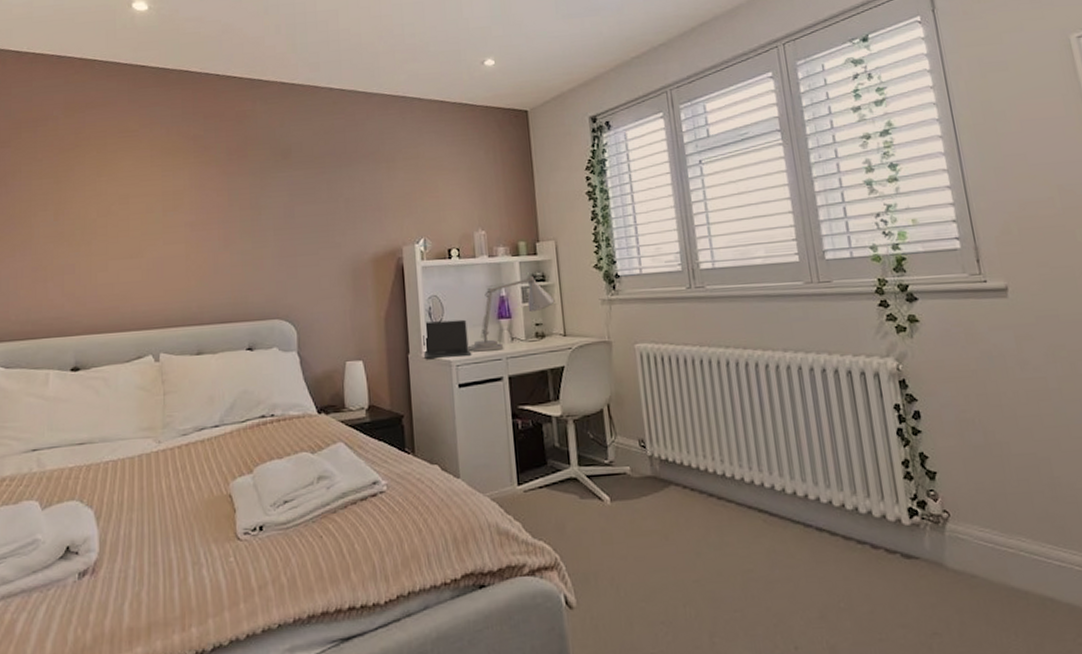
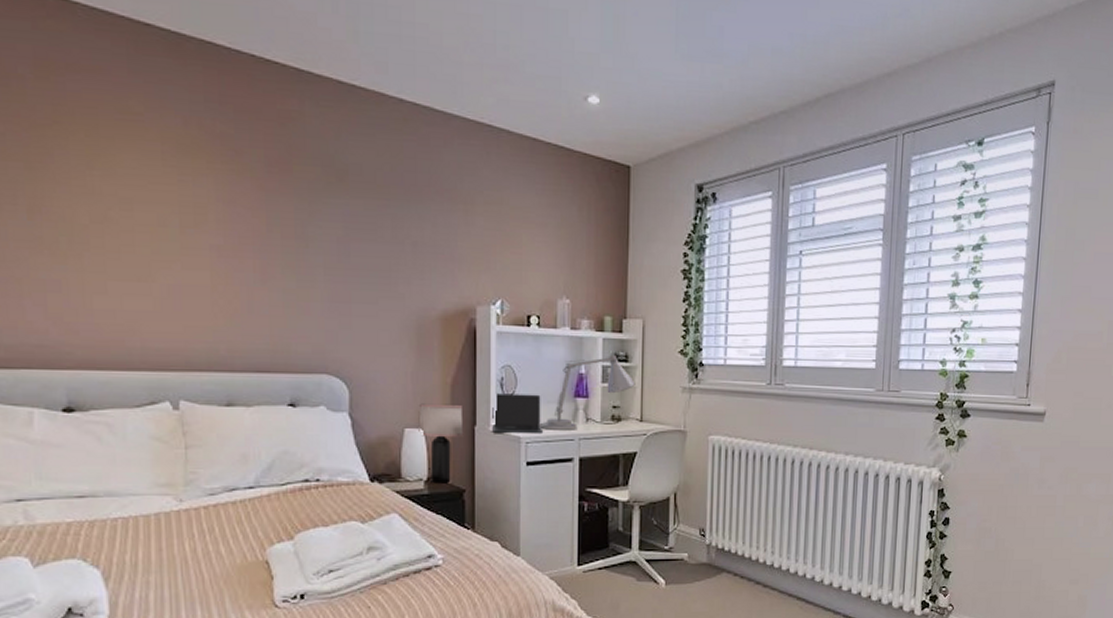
table lamp: none [358,336,399,412] -> present [418,405,464,484]

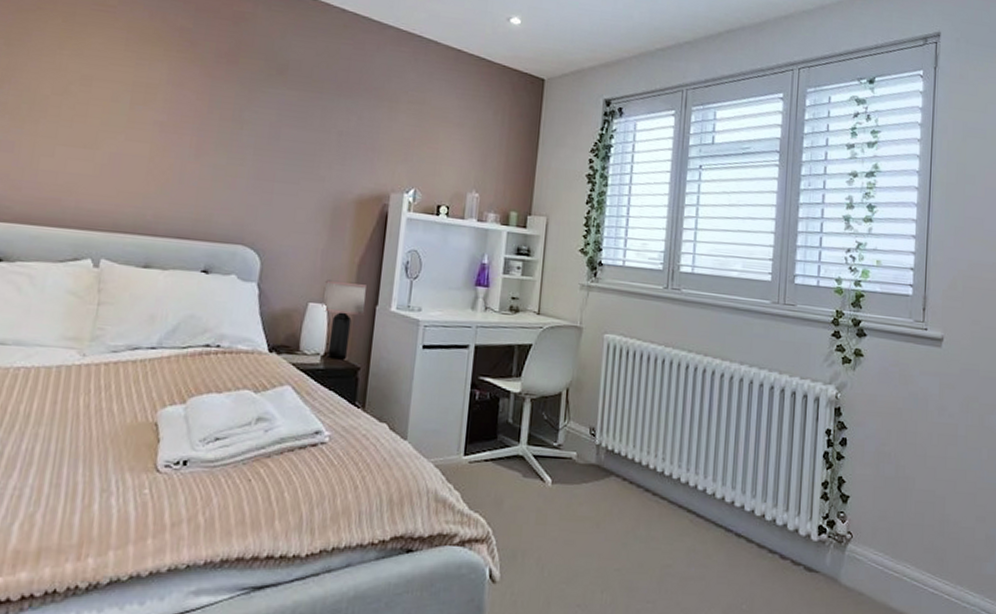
laptop: present [492,393,542,435] -> none [393,276,443,319]
desk lamp: present [539,354,635,430] -> none [439,247,536,318]

